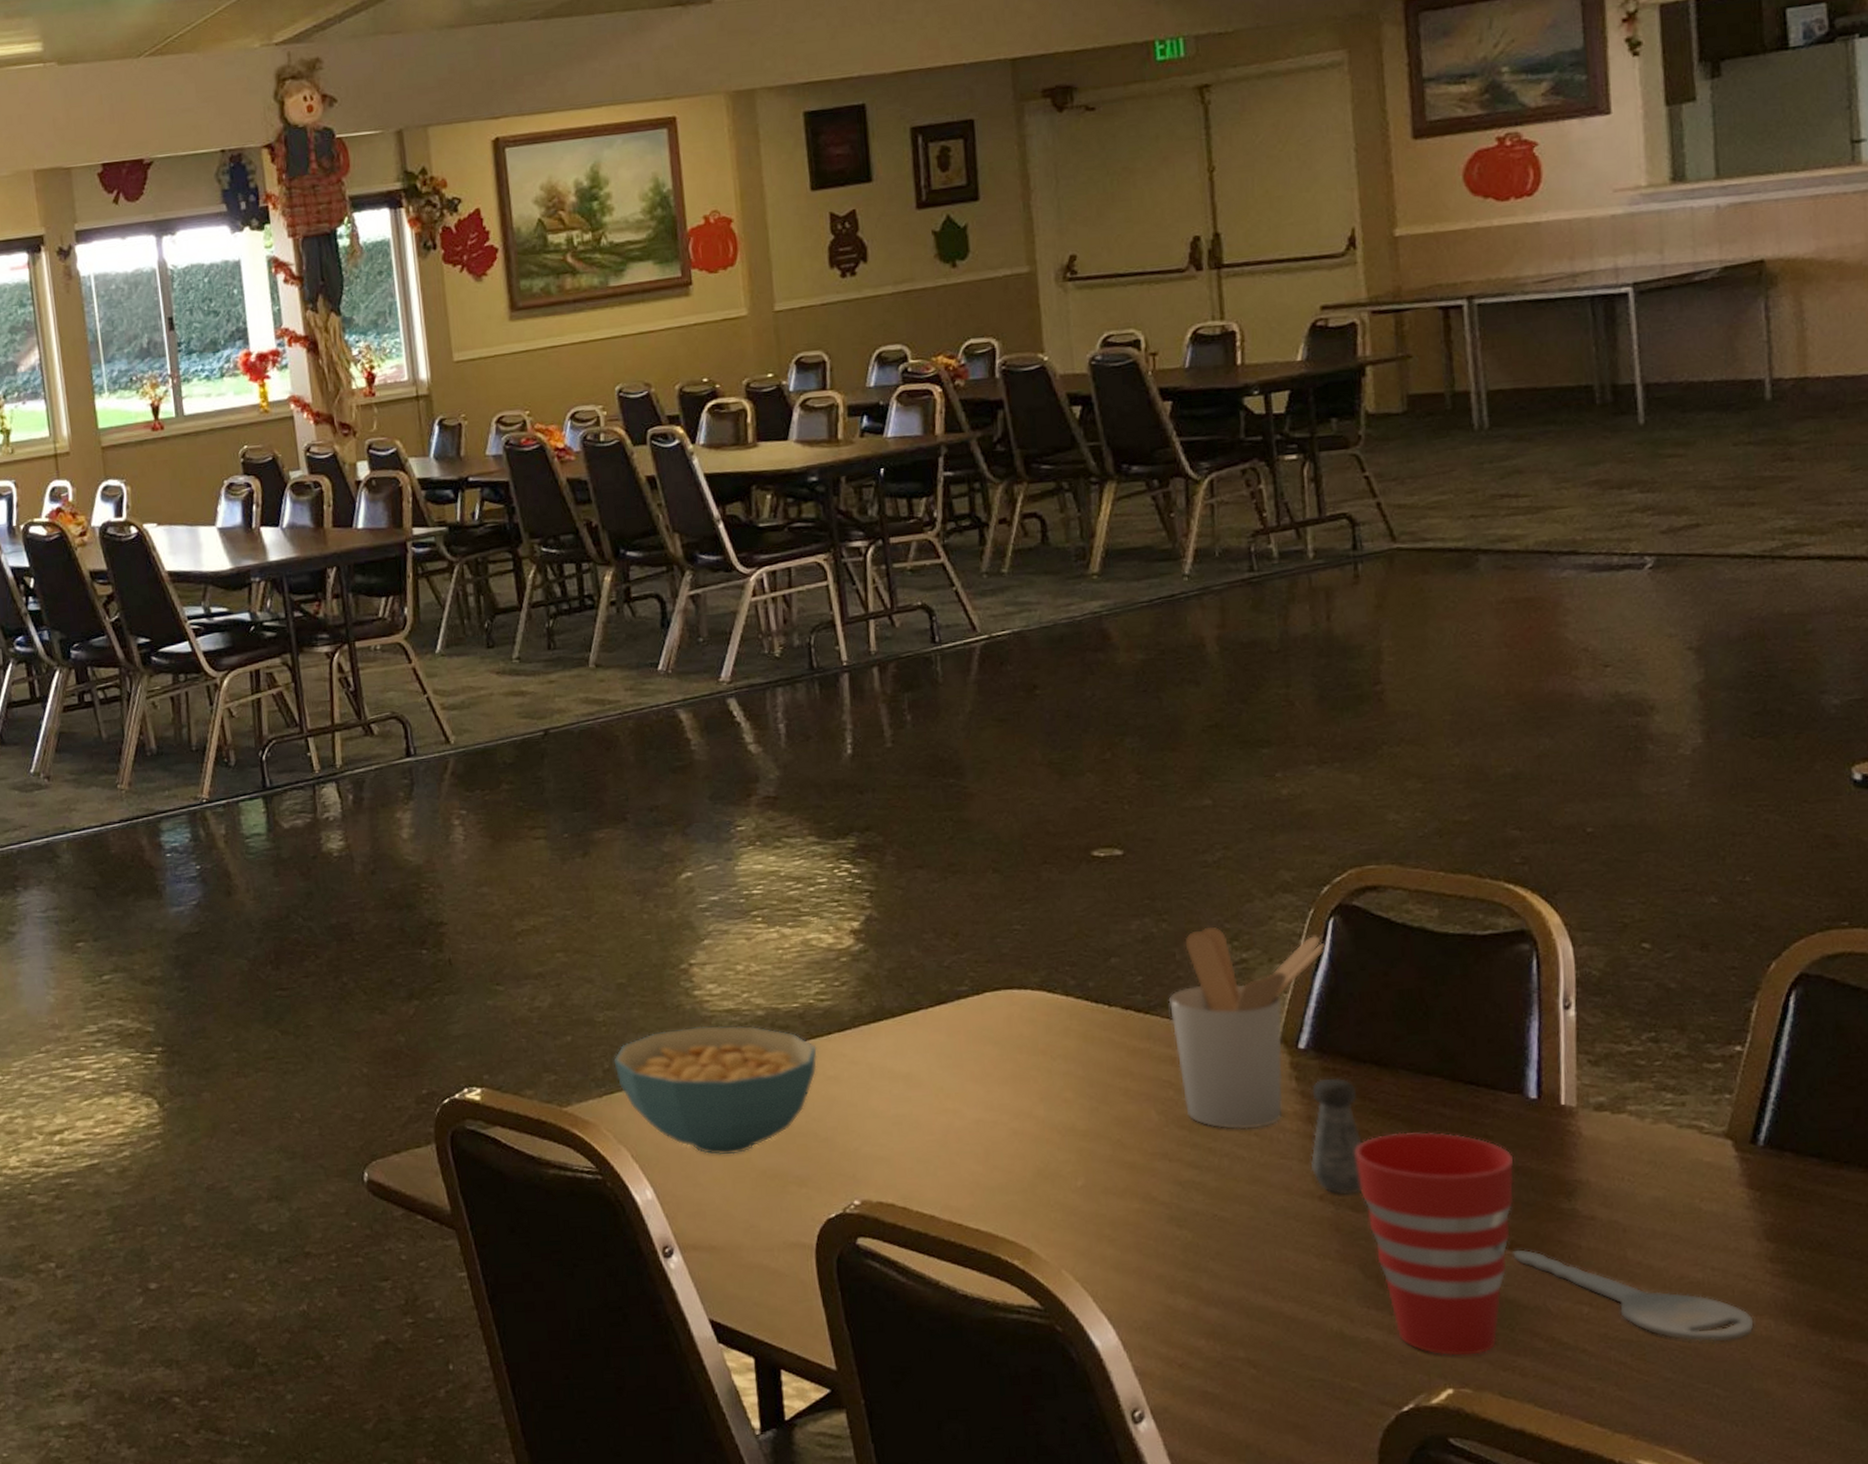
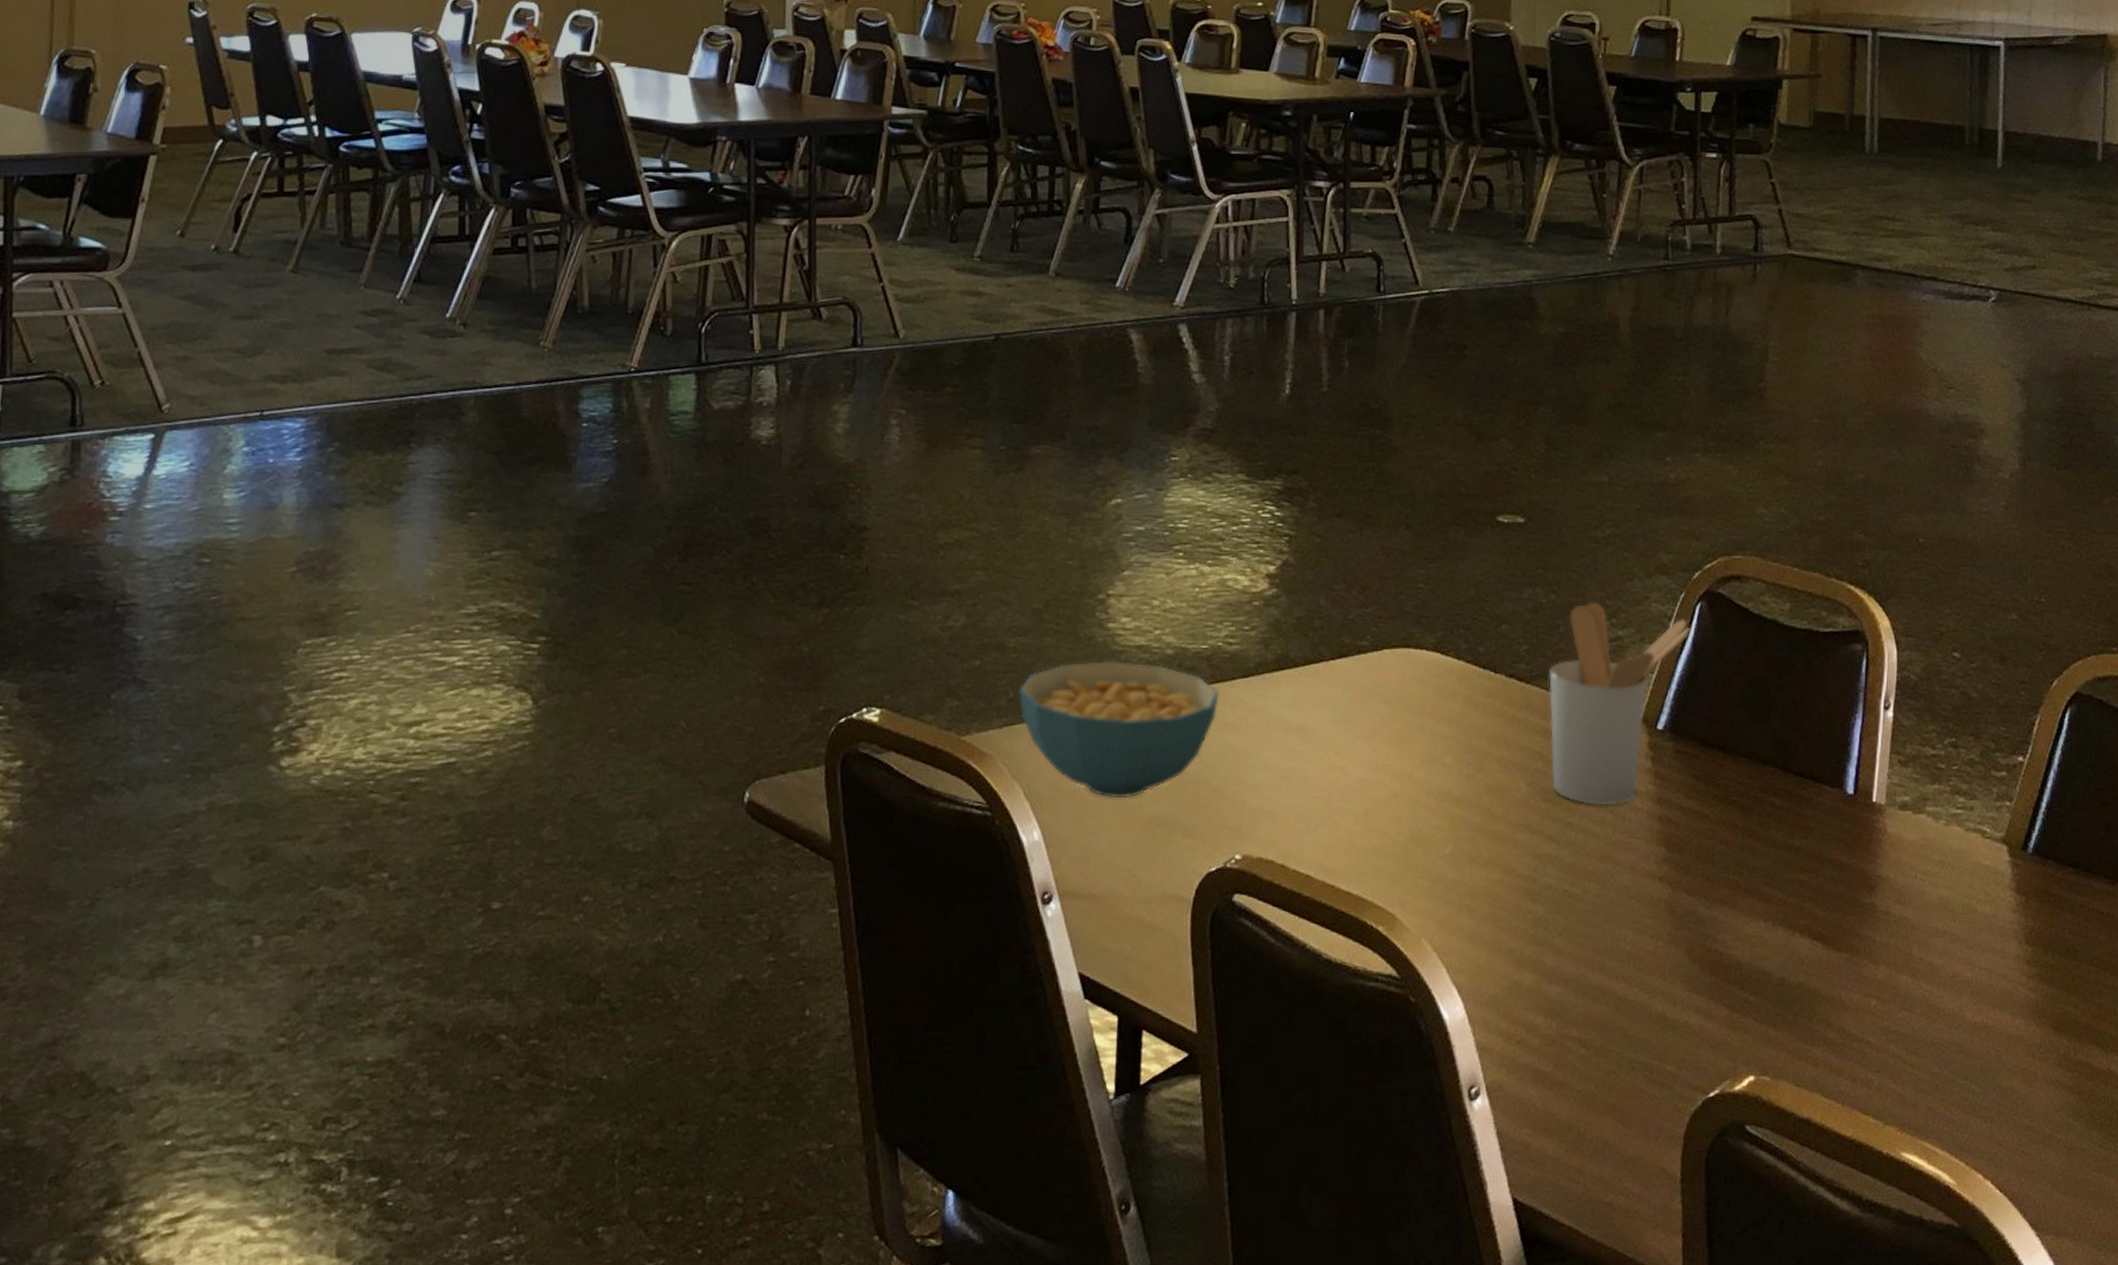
salt shaker: present [1310,1077,1363,1195] -> none [1655,761,1703,877]
cup: present [1354,1132,1514,1356] -> none [1694,819,1827,1043]
key: present [1513,1249,1754,1342] -> none [1818,941,2009,1039]

